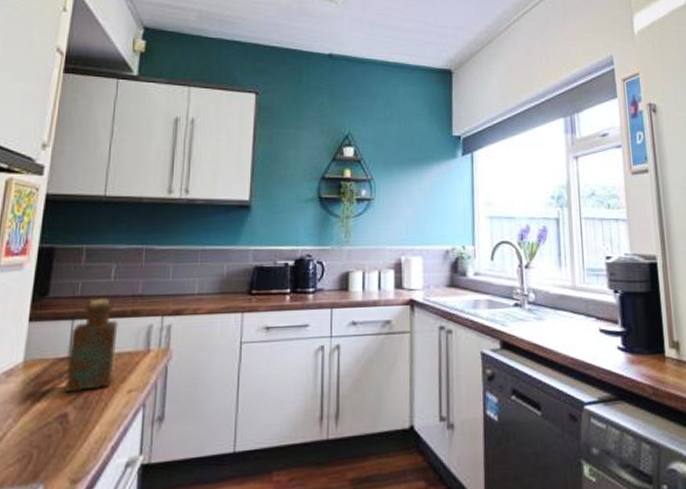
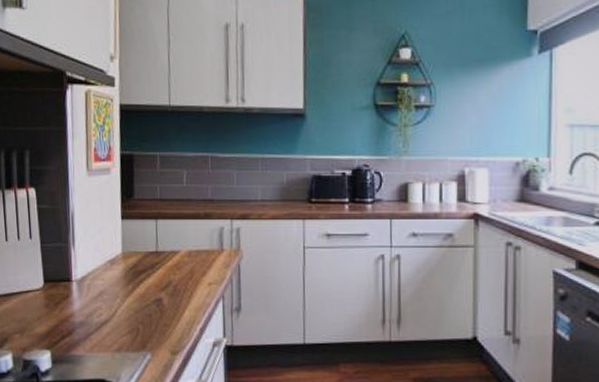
bottle: present [64,298,119,393] -> none [156,201,195,282]

